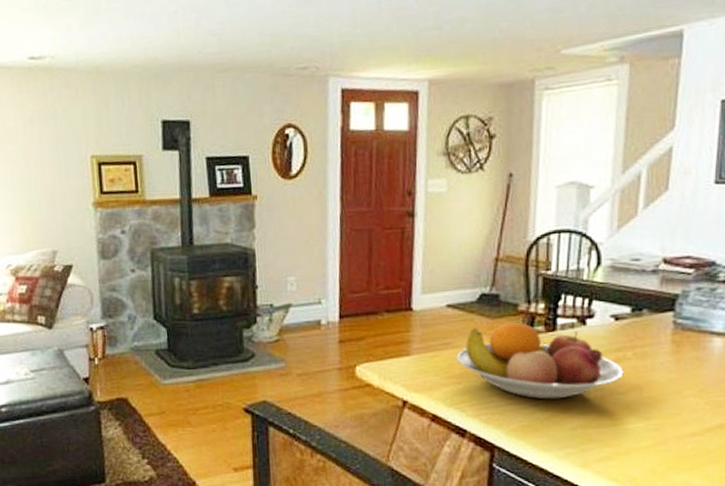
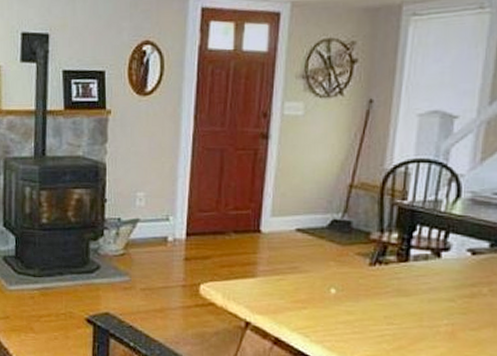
fruit bowl: present [456,322,624,400] -> none [303,250,478,331]

